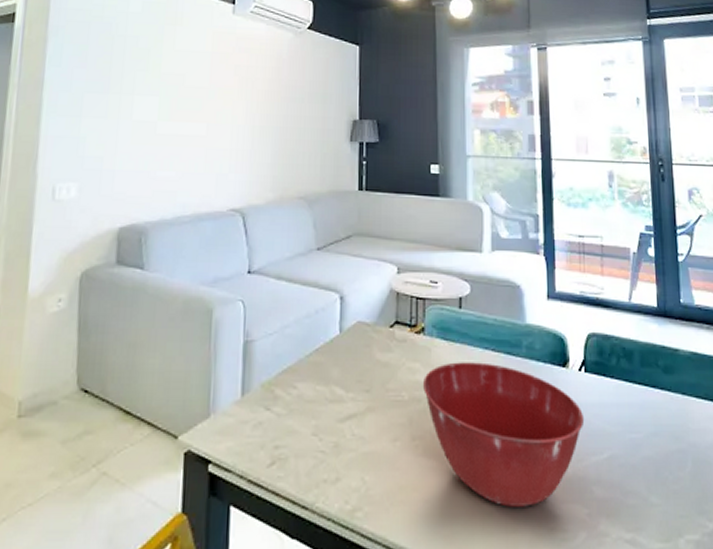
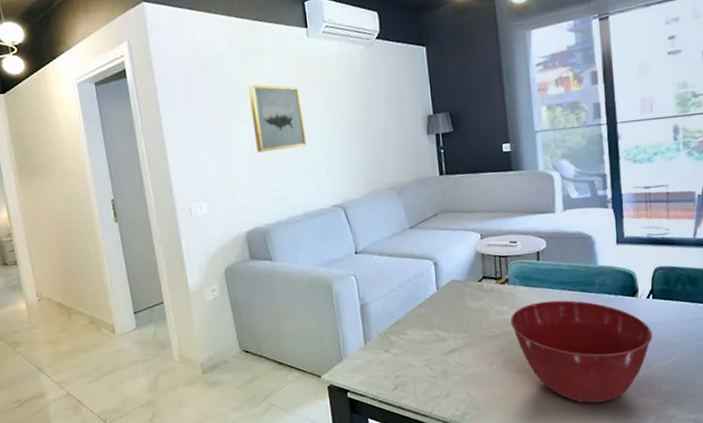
wall art: none [152,54,215,135] -> present [248,84,307,153]

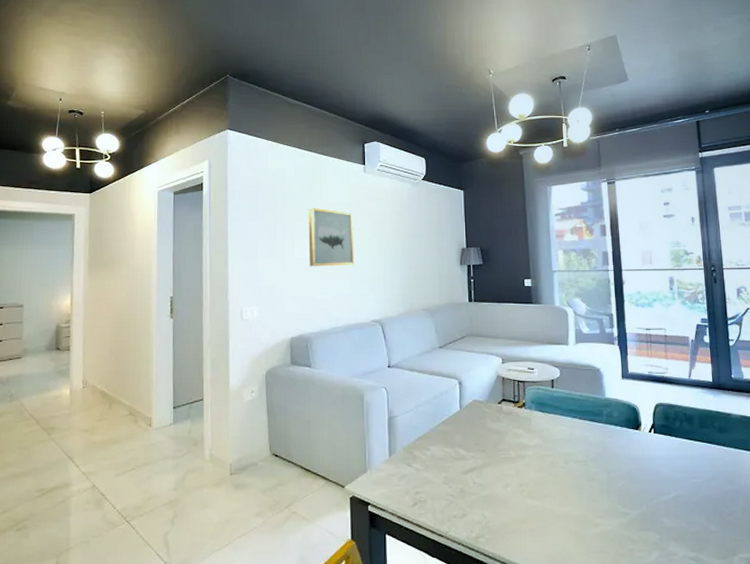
mixing bowl: present [510,300,653,404] -> none [525,428,655,534]

